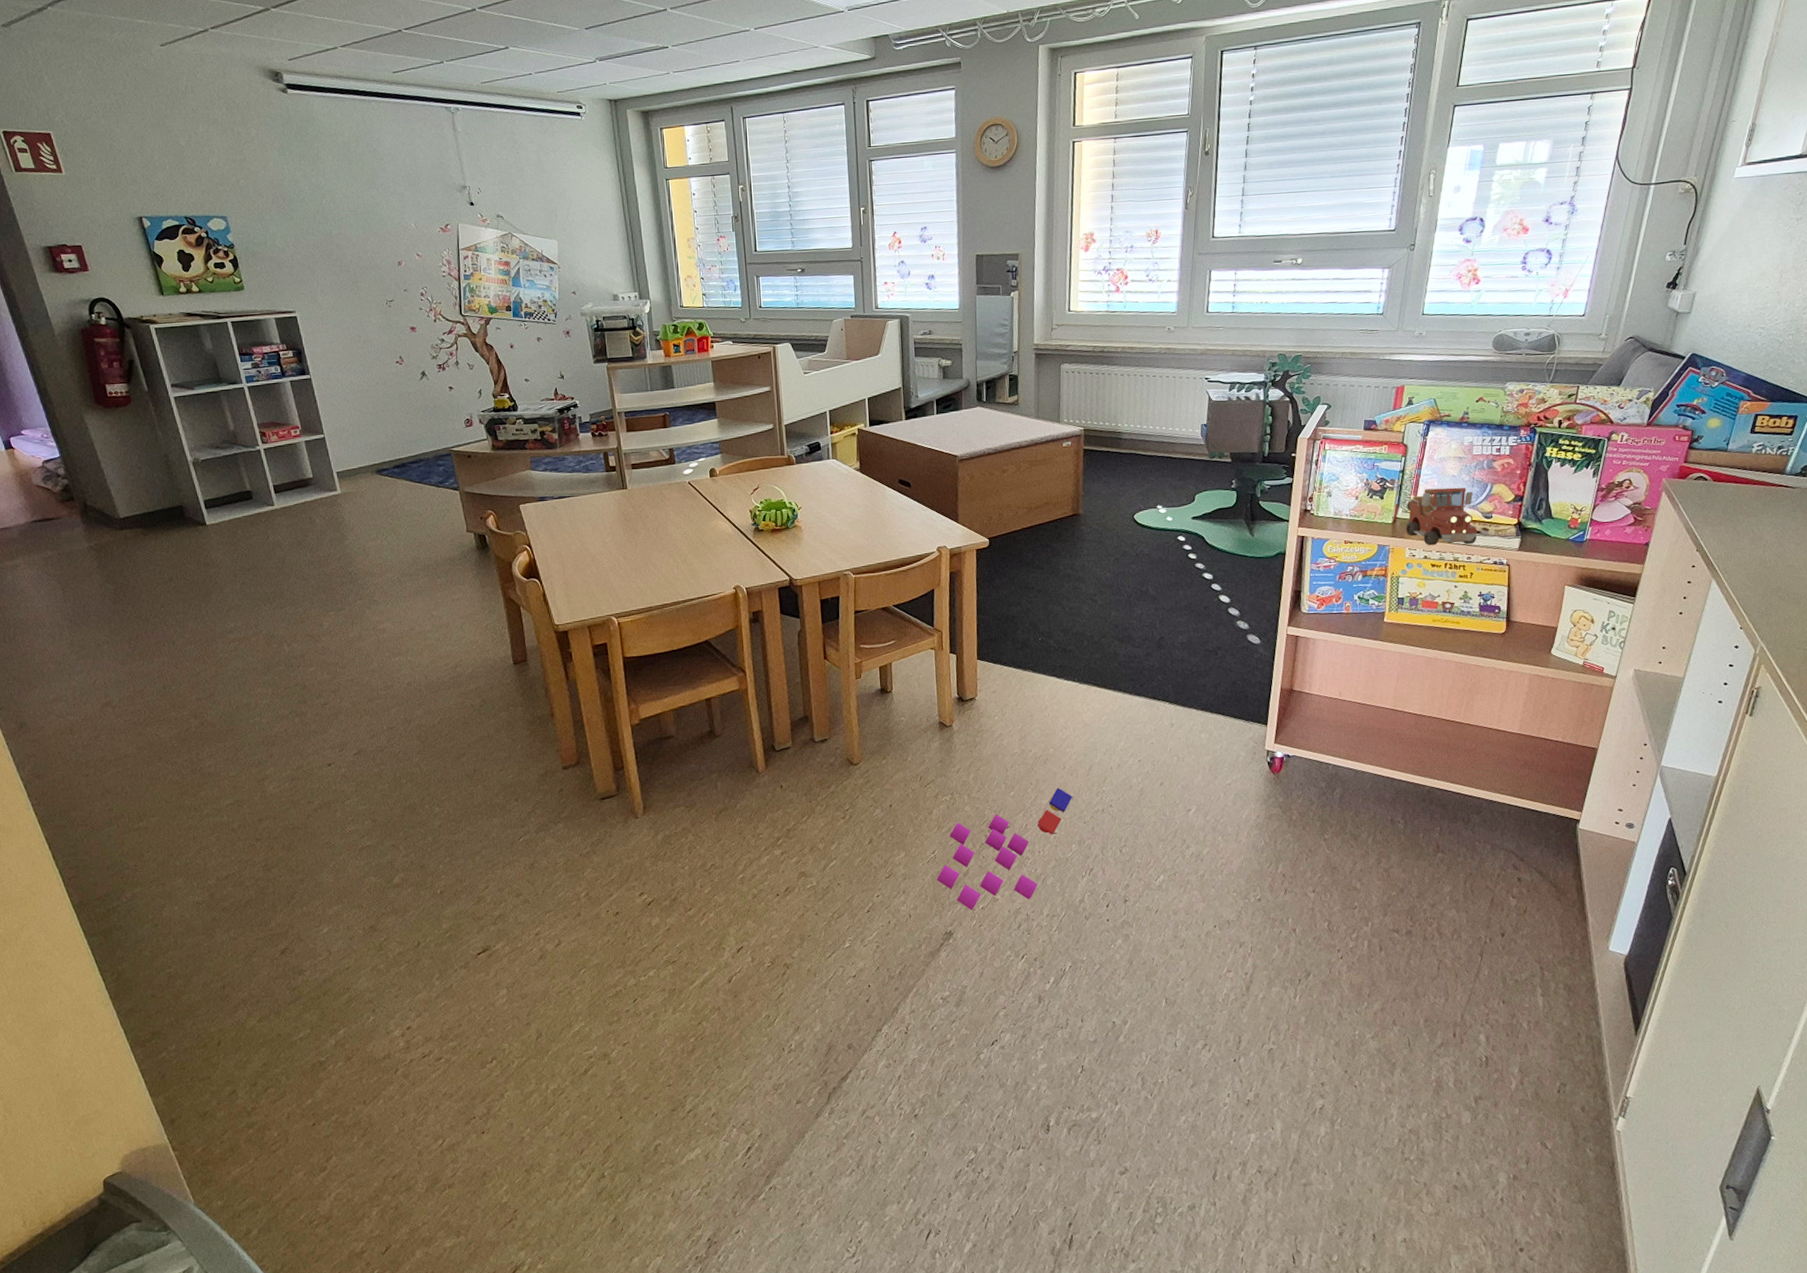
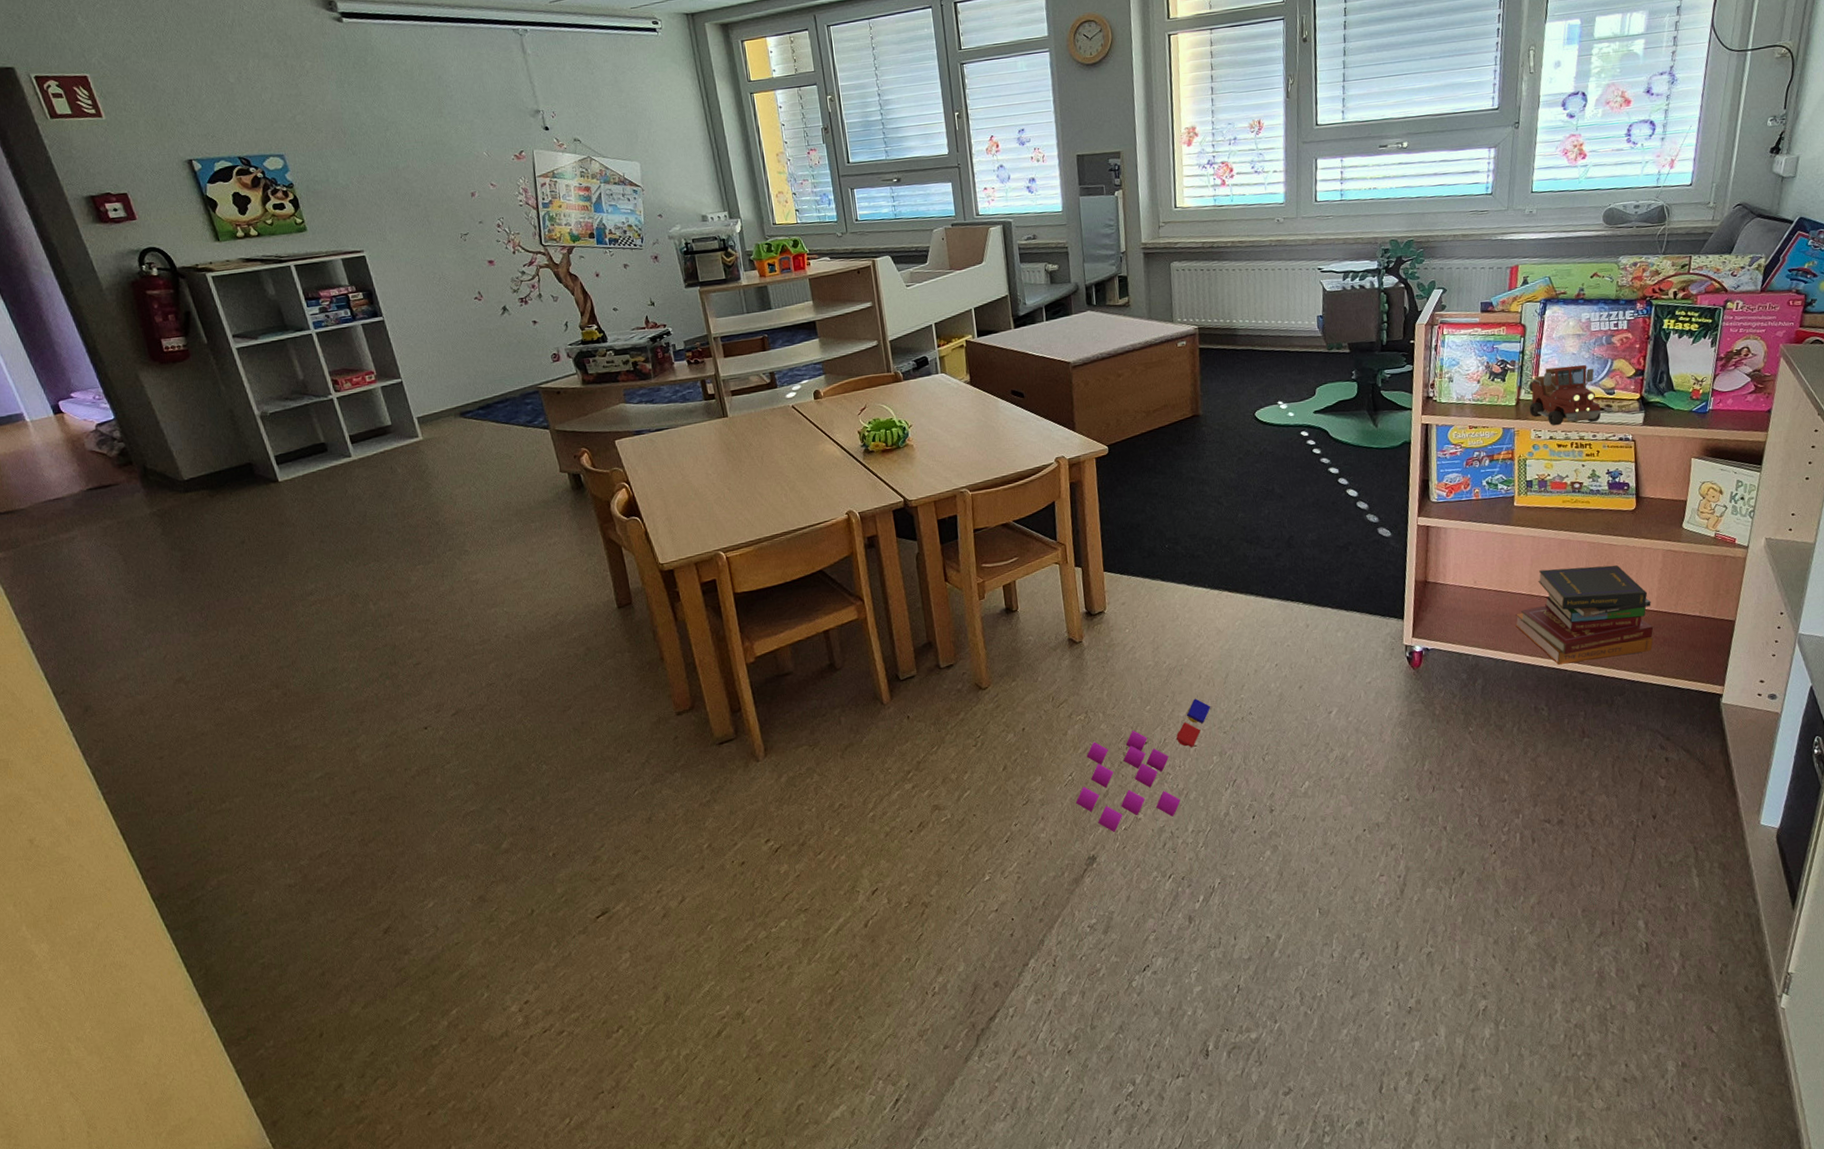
books: none [1376,685,1515,780] -> present [1514,565,1654,665]

